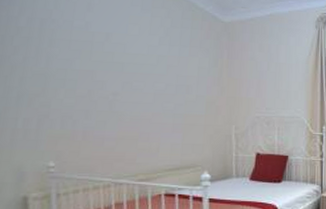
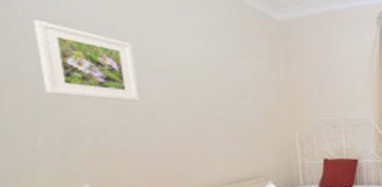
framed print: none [25,18,103,91] -> present [33,19,140,102]

